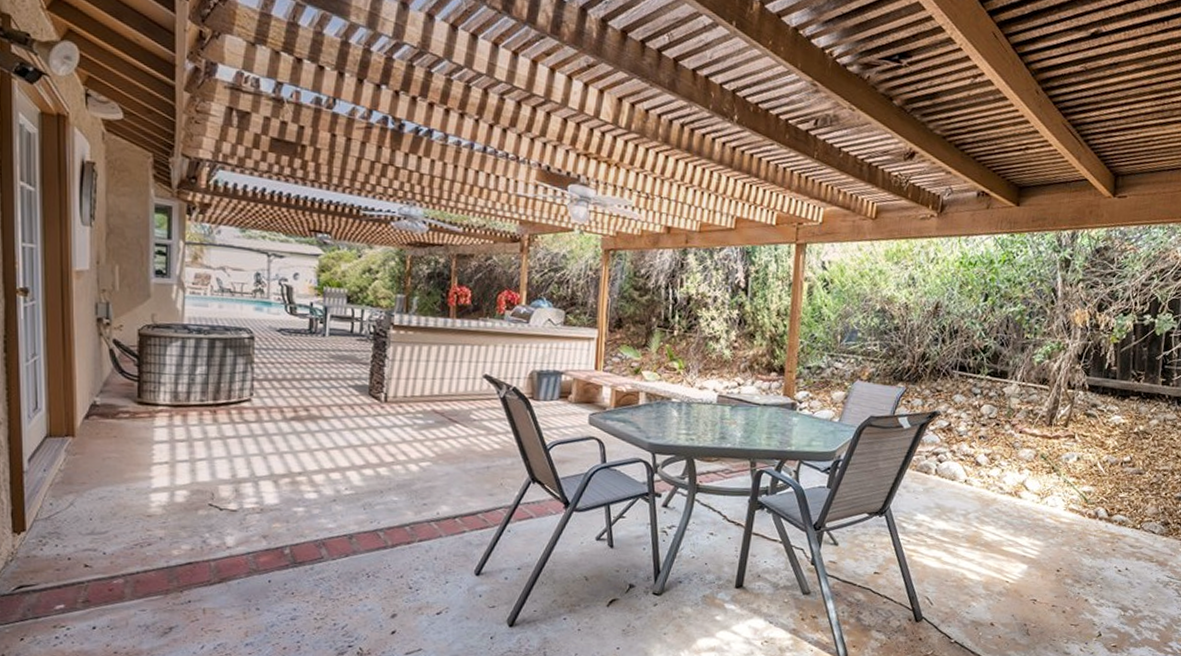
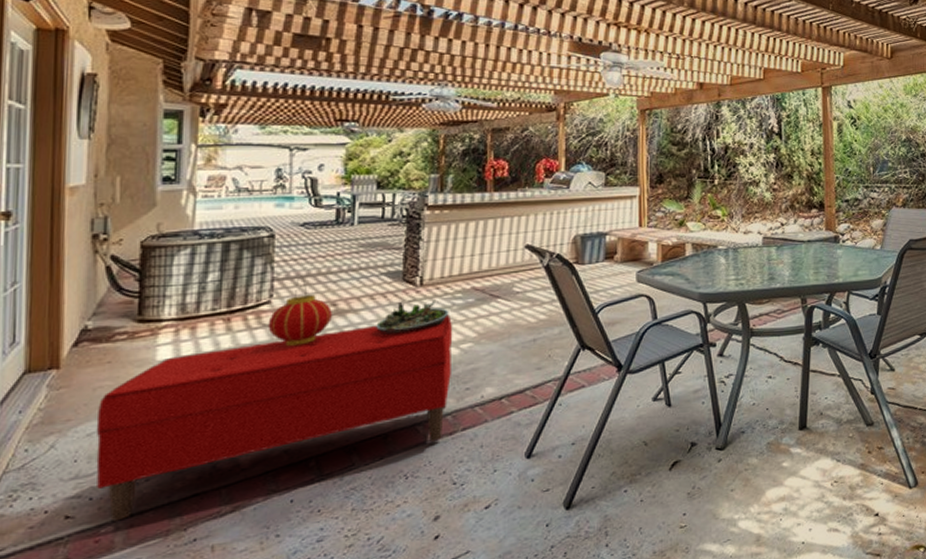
bench: none [106,432,414,576] -> present [96,314,453,522]
lantern: none [248,379,305,444] -> present [268,275,332,346]
succulent planter: none [344,415,410,445] -> present [376,300,449,334]

